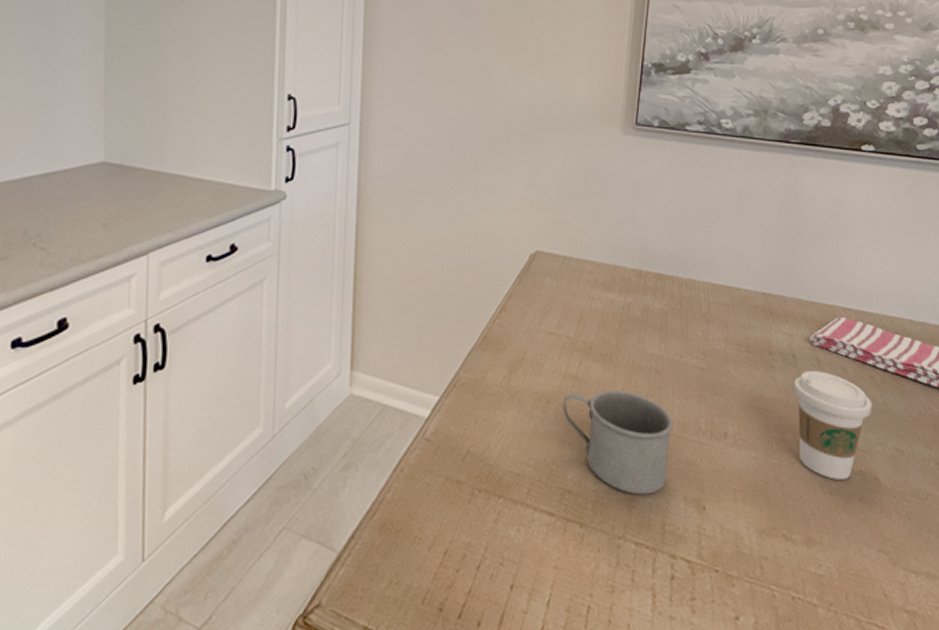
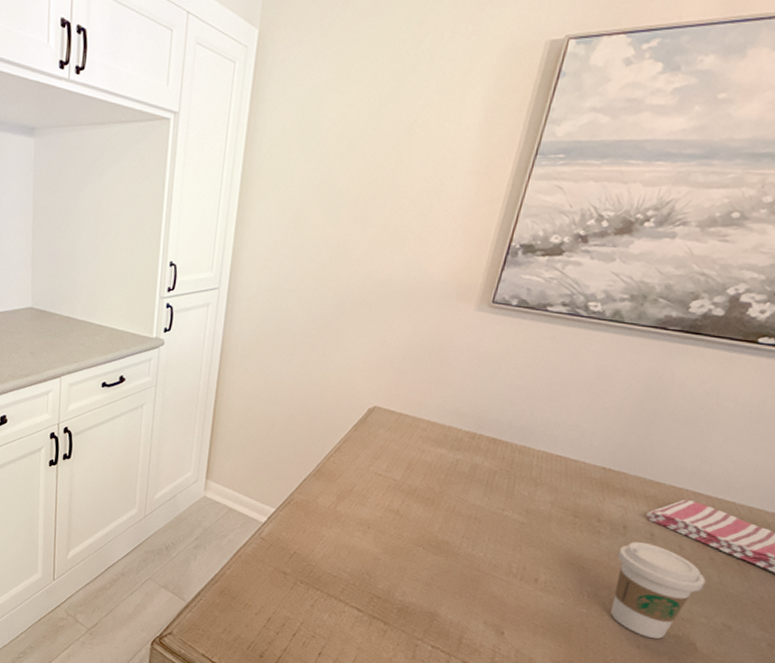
mug: present [562,389,673,495] -> none [380,523,485,613]

